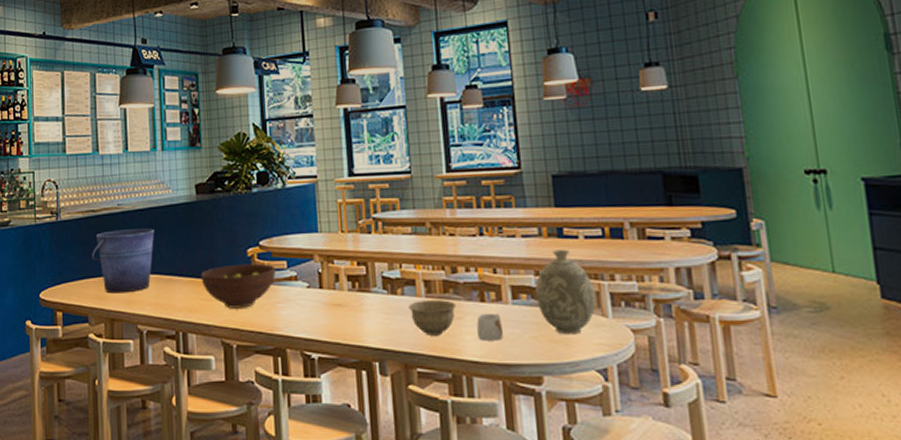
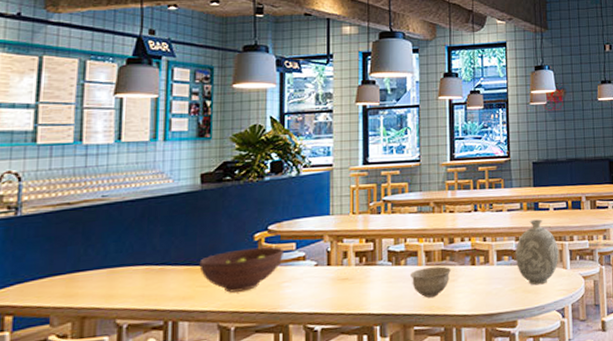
bucket: present [92,228,155,294] -> none [62,219,147,290]
mug: present [476,313,503,341] -> none [467,273,488,297]

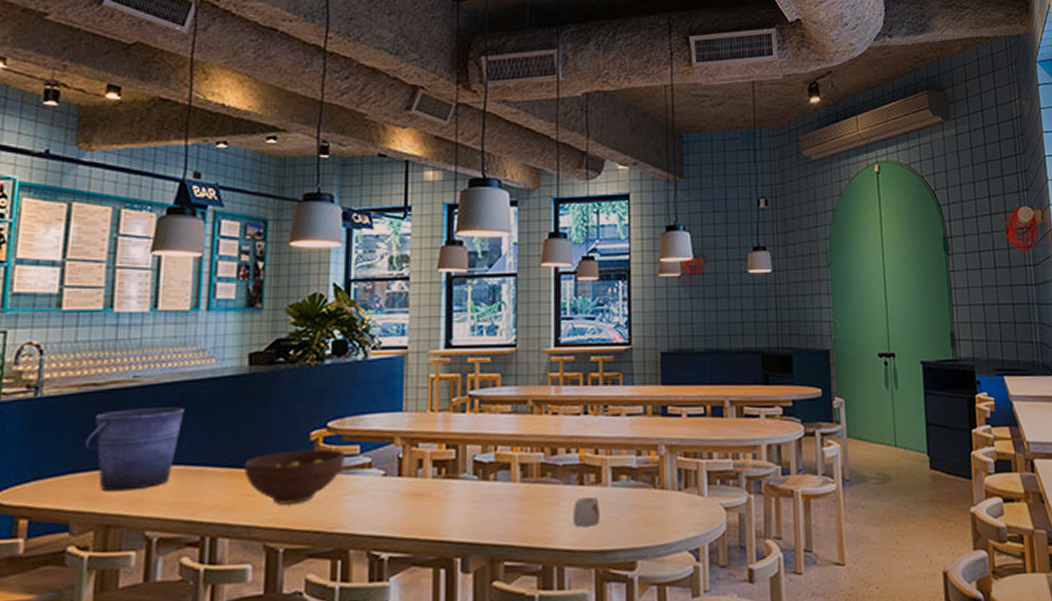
bucket: none [62,219,147,290] -> present [86,407,185,492]
bowl: present [410,266,452,298] -> none [501,484,554,525]
mug: none [467,273,488,297] -> present [573,496,599,527]
decorative vase: present [515,219,559,285] -> none [635,428,693,516]

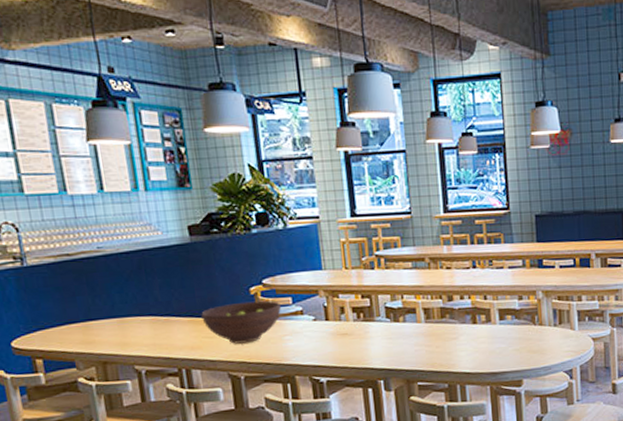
bucket: present [86,407,185,492] -> none [72,271,145,338]
mug: present [573,496,599,527] -> none [469,332,491,356]

